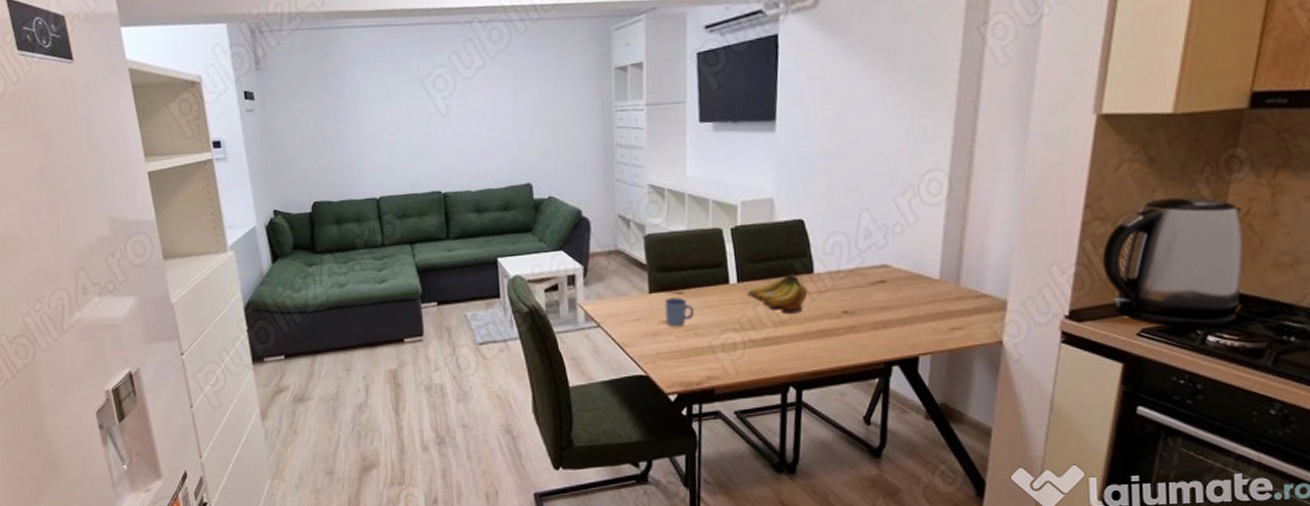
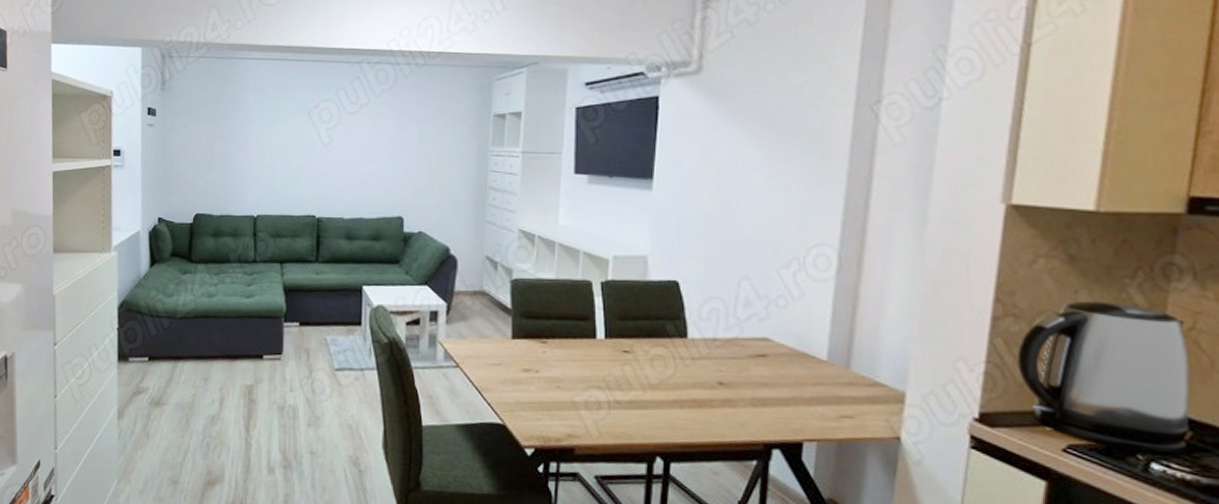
mug: present [664,297,695,328] -> none [527,346,558,378]
fruit: present [747,274,808,314] -> none [614,336,680,378]

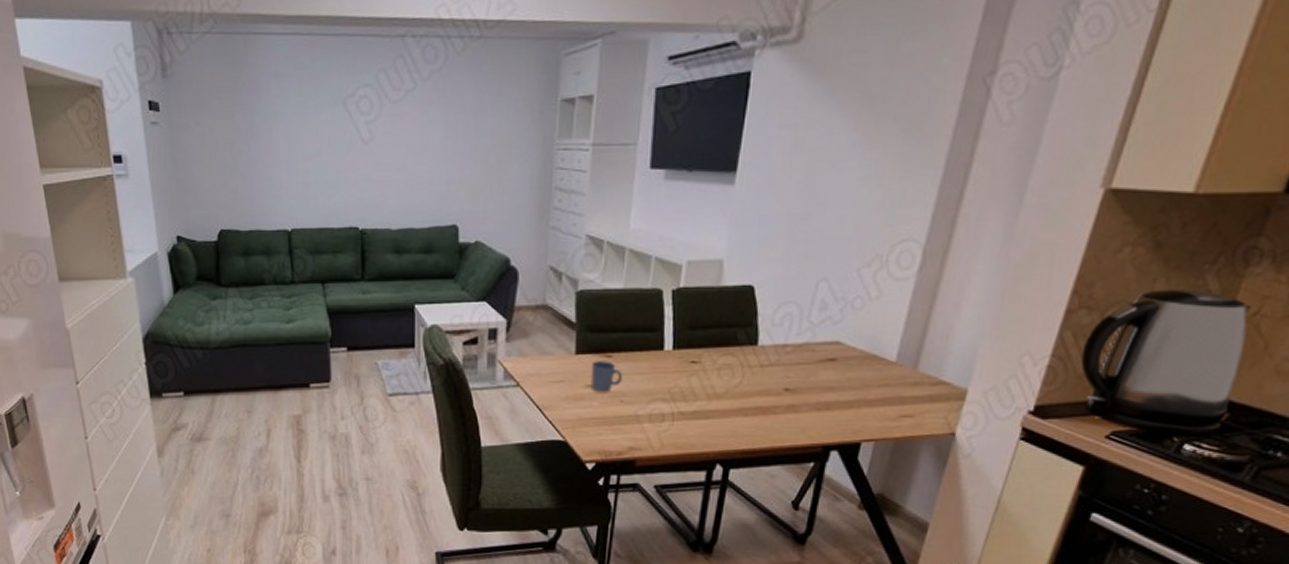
mug: none [527,346,558,378] -> present [590,361,623,393]

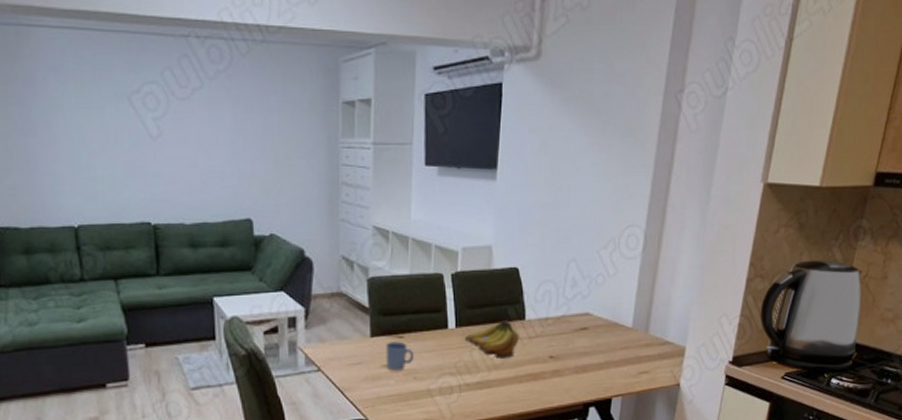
fruit: none [682,344,749,387] -> present [464,320,519,358]

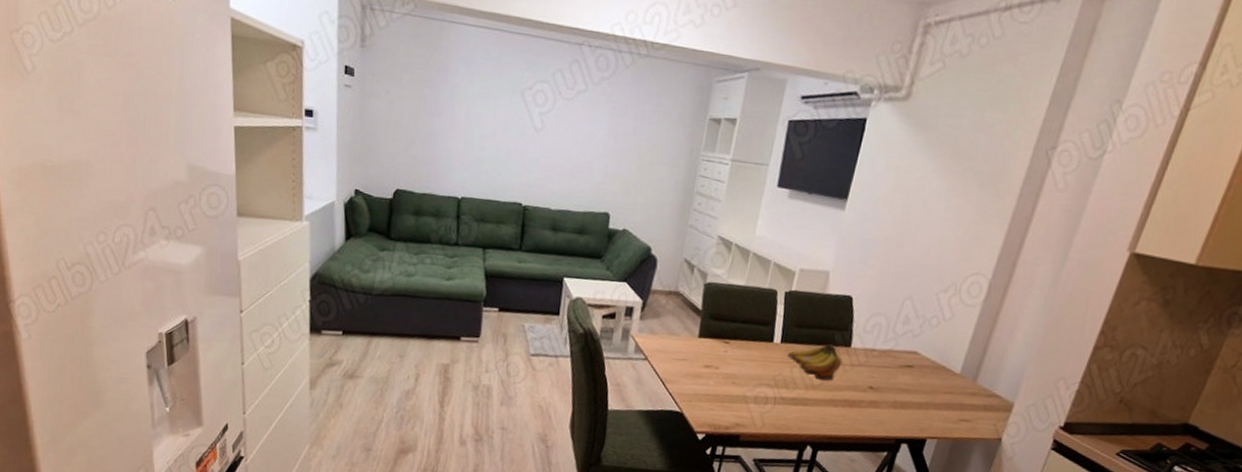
mug: present [385,341,415,372] -> none [708,345,737,374]
kettle: present [760,259,862,374] -> none [1102,338,1231,463]

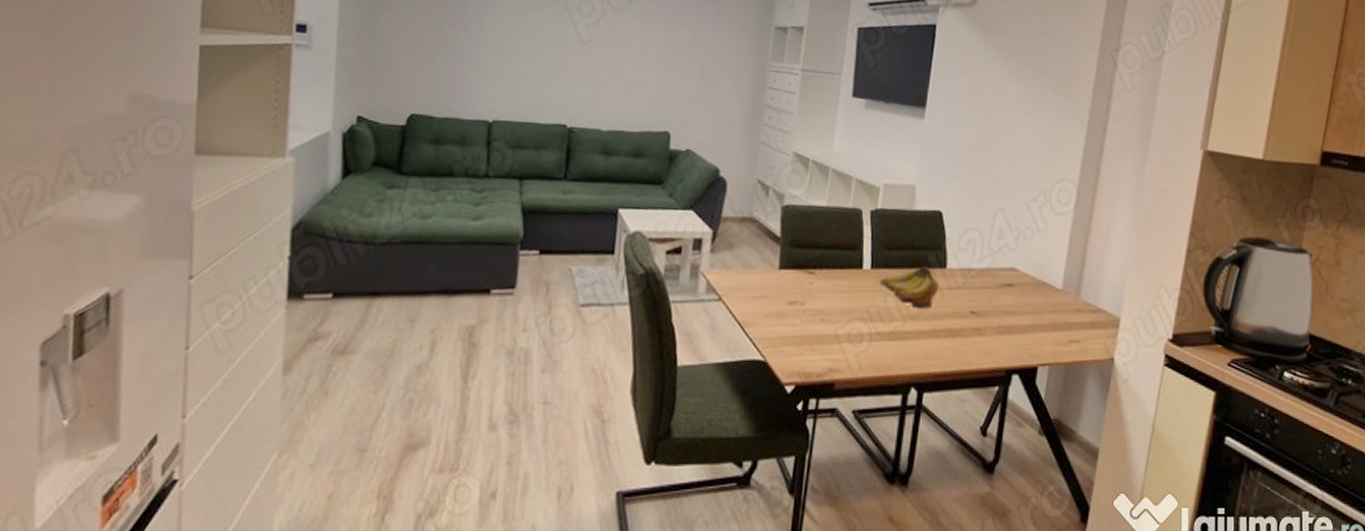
kettle: none [1102,338,1231,463] -> present [1202,236,1314,367]

